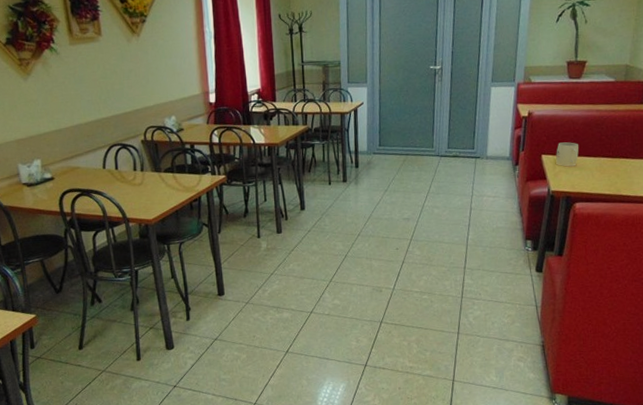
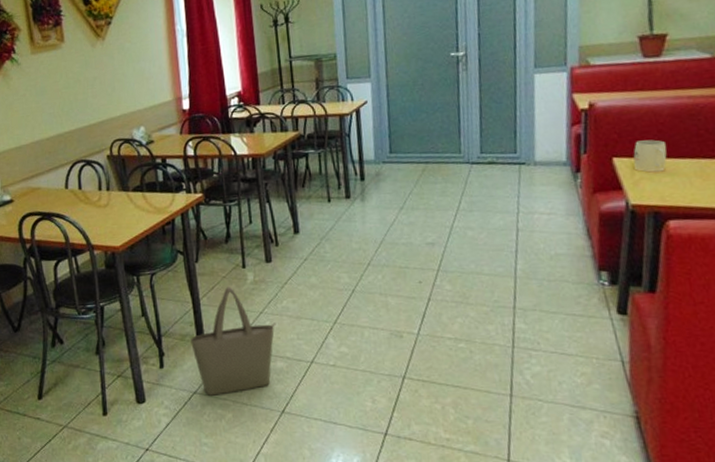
shopping bag: none [213,253,284,341] -> present [190,287,277,396]

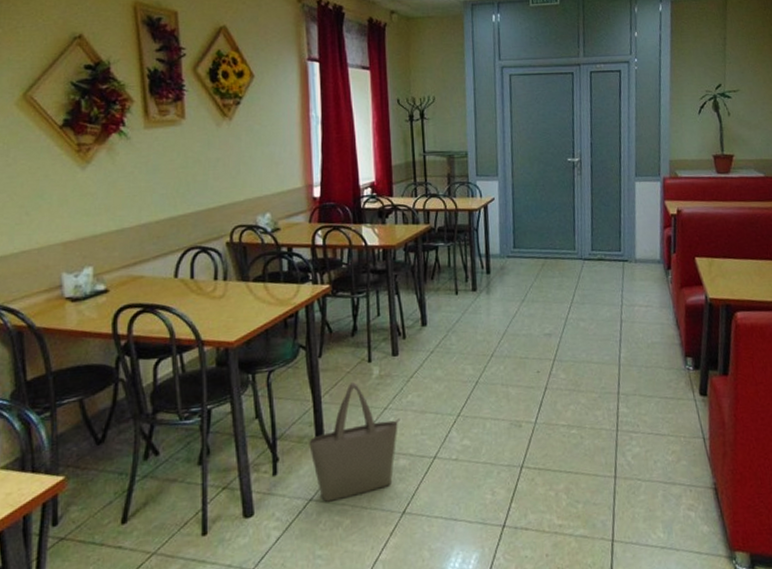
mug: present [633,139,668,173] -> none [710,242,735,271]

